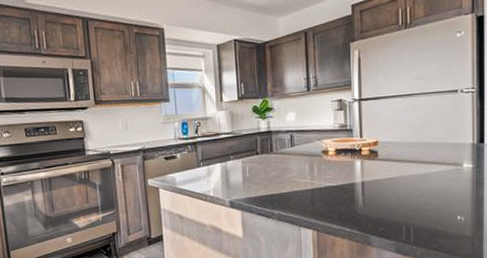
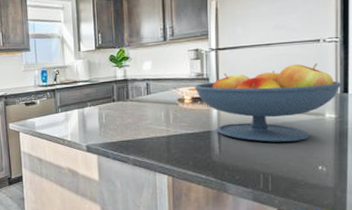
fruit bowl: none [338,114,479,193] -> present [194,63,342,142]

